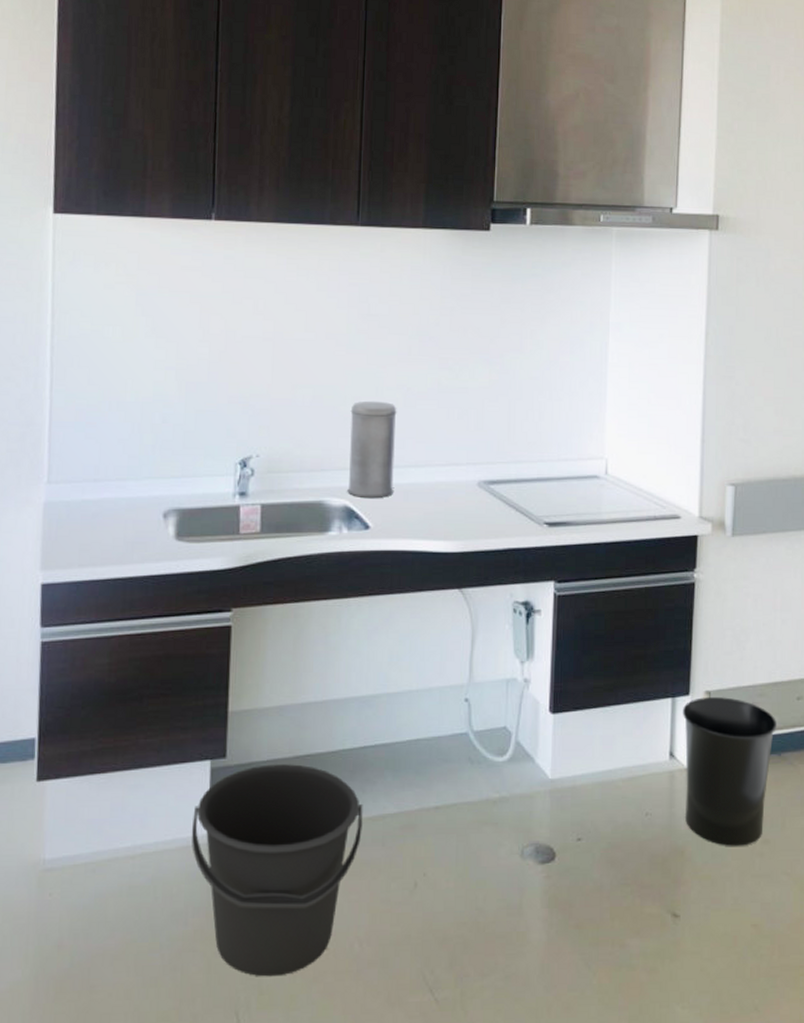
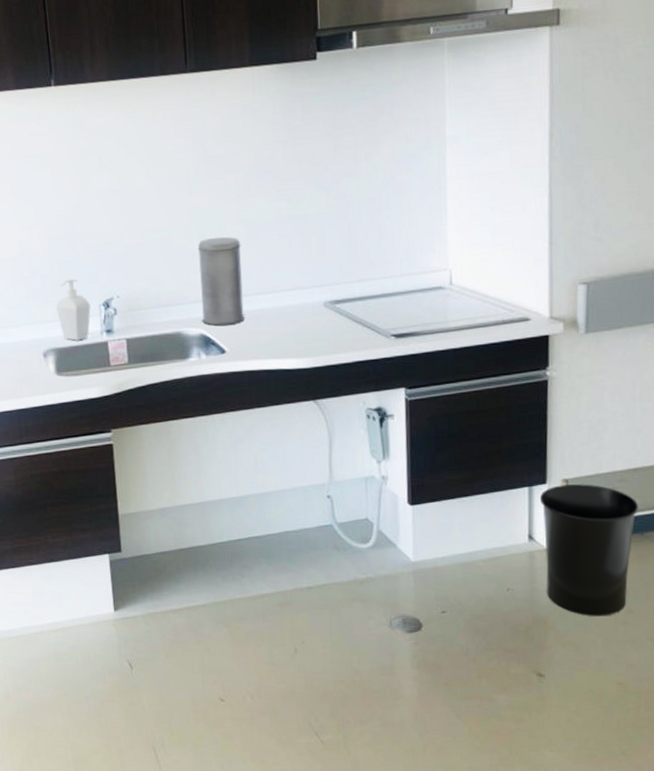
soap bottle: none [185,431,225,502] -> present [55,279,91,341]
bucket: present [191,764,363,977] -> none [99,555,245,722]

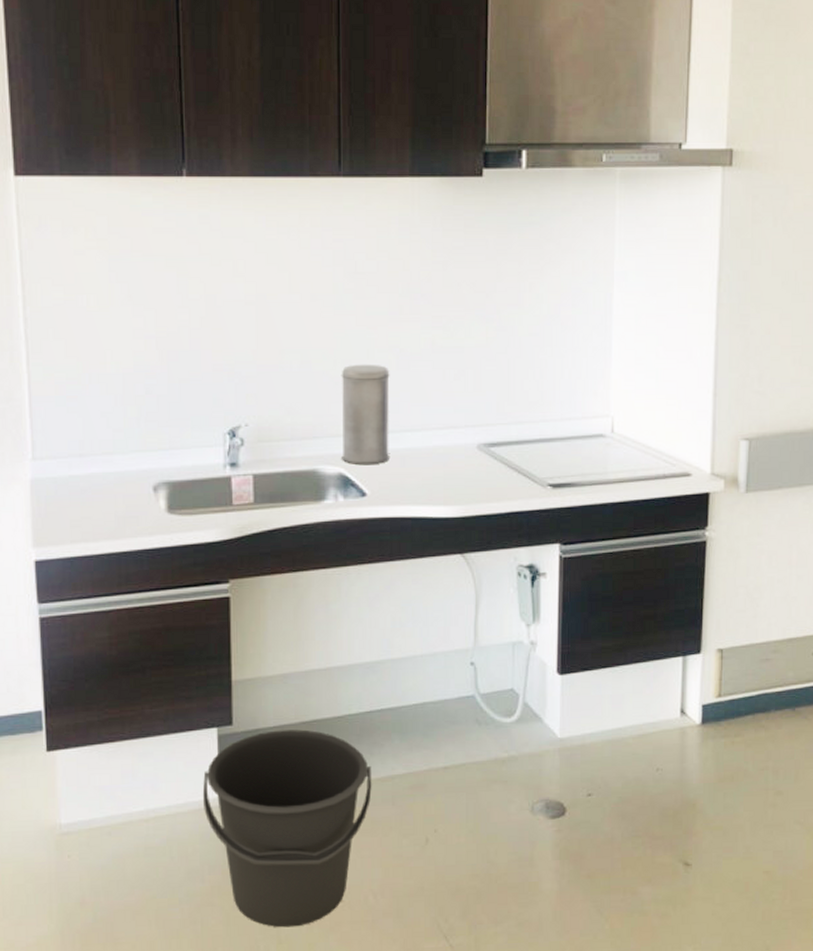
soap bottle: present [55,279,91,341] -> none [171,401,213,474]
bucket: none [99,555,245,722] -> present [202,729,372,928]
waste bin: present [539,484,639,616] -> none [693,654,792,798]

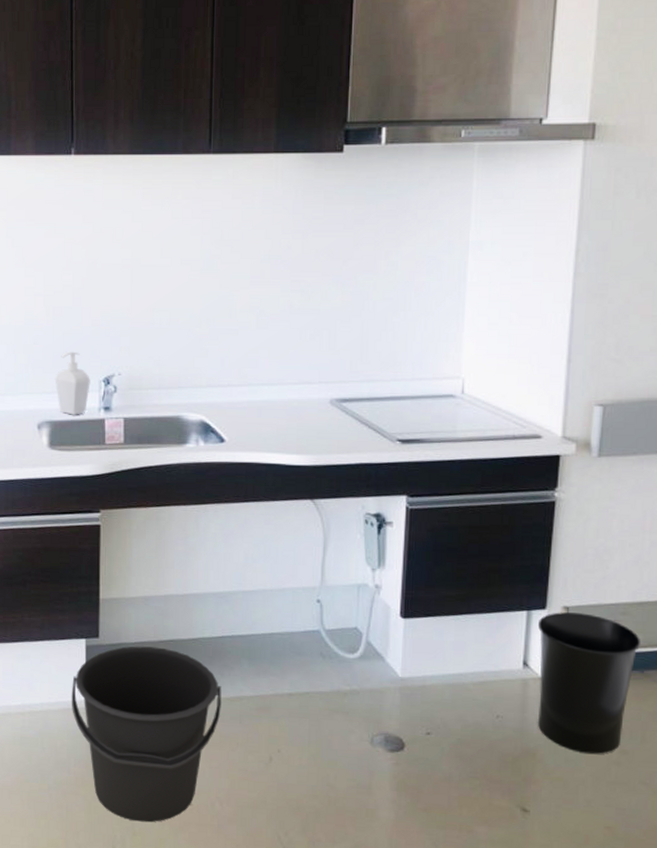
soap bottle: none [171,401,213,474] -> present [54,351,90,415]
canister: present [341,364,391,464] -> none [203,322,250,414]
waste bin: none [693,654,792,798] -> present [537,612,641,754]

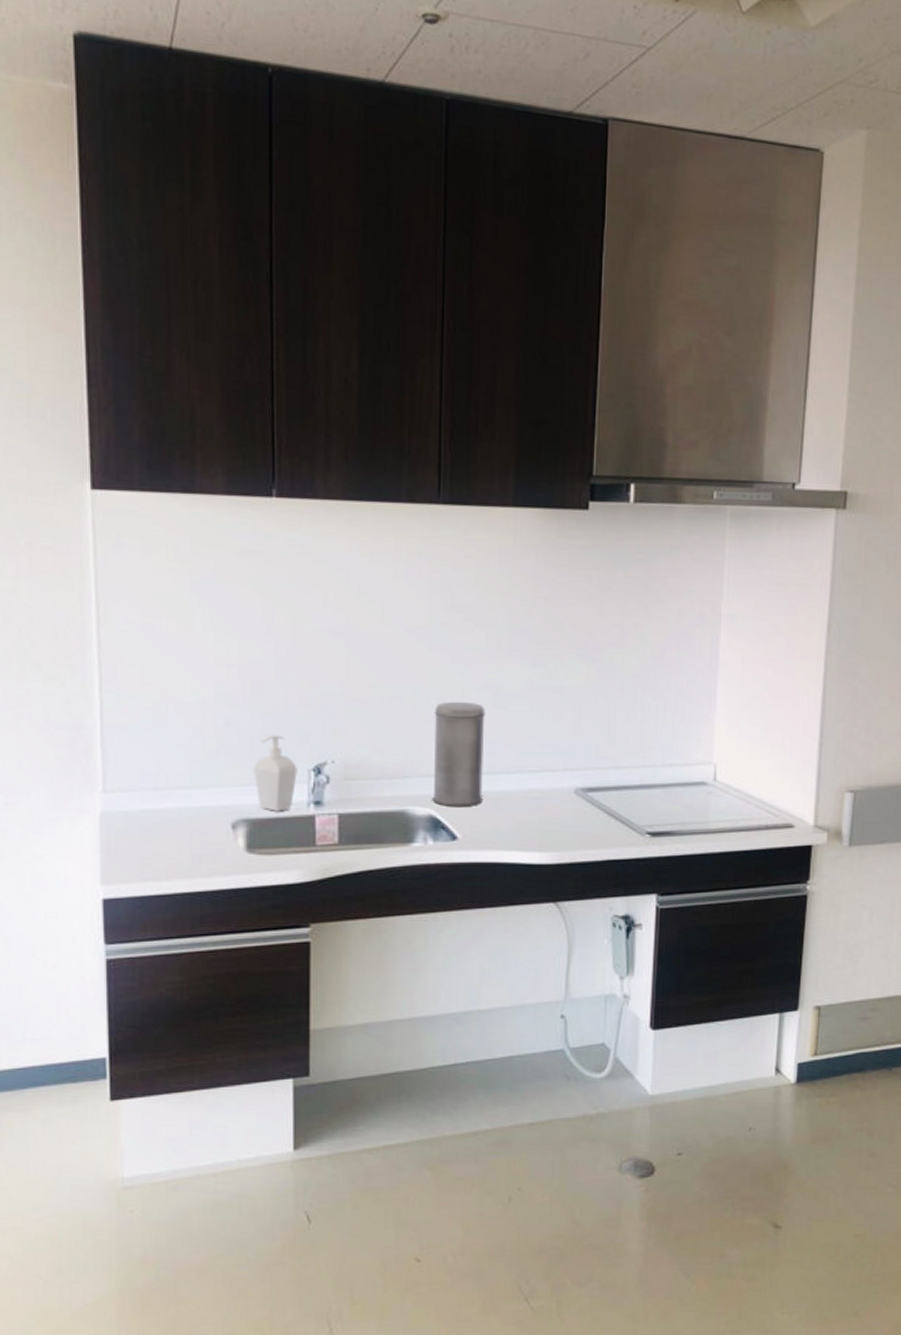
bucket: present [71,646,222,823] -> none [275,1082,455,1288]
canister: none [203,322,250,414] -> present [432,701,486,806]
waste bin: present [537,612,641,754] -> none [789,1012,890,1159]

